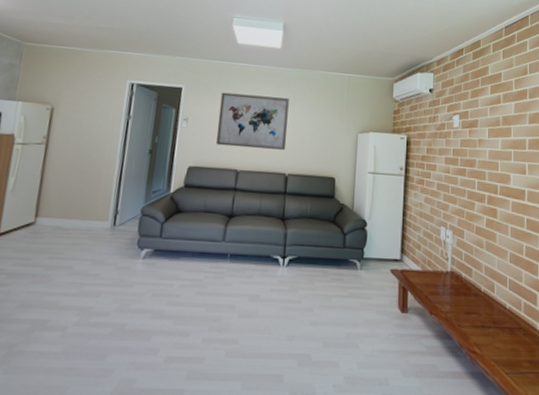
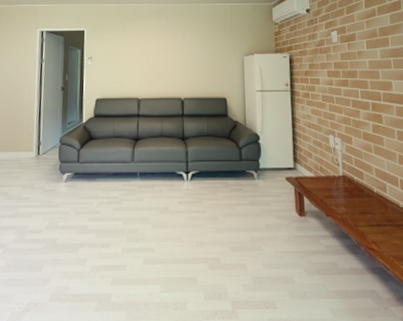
wall art: present [216,92,289,150] -> none [117,31,180,78]

